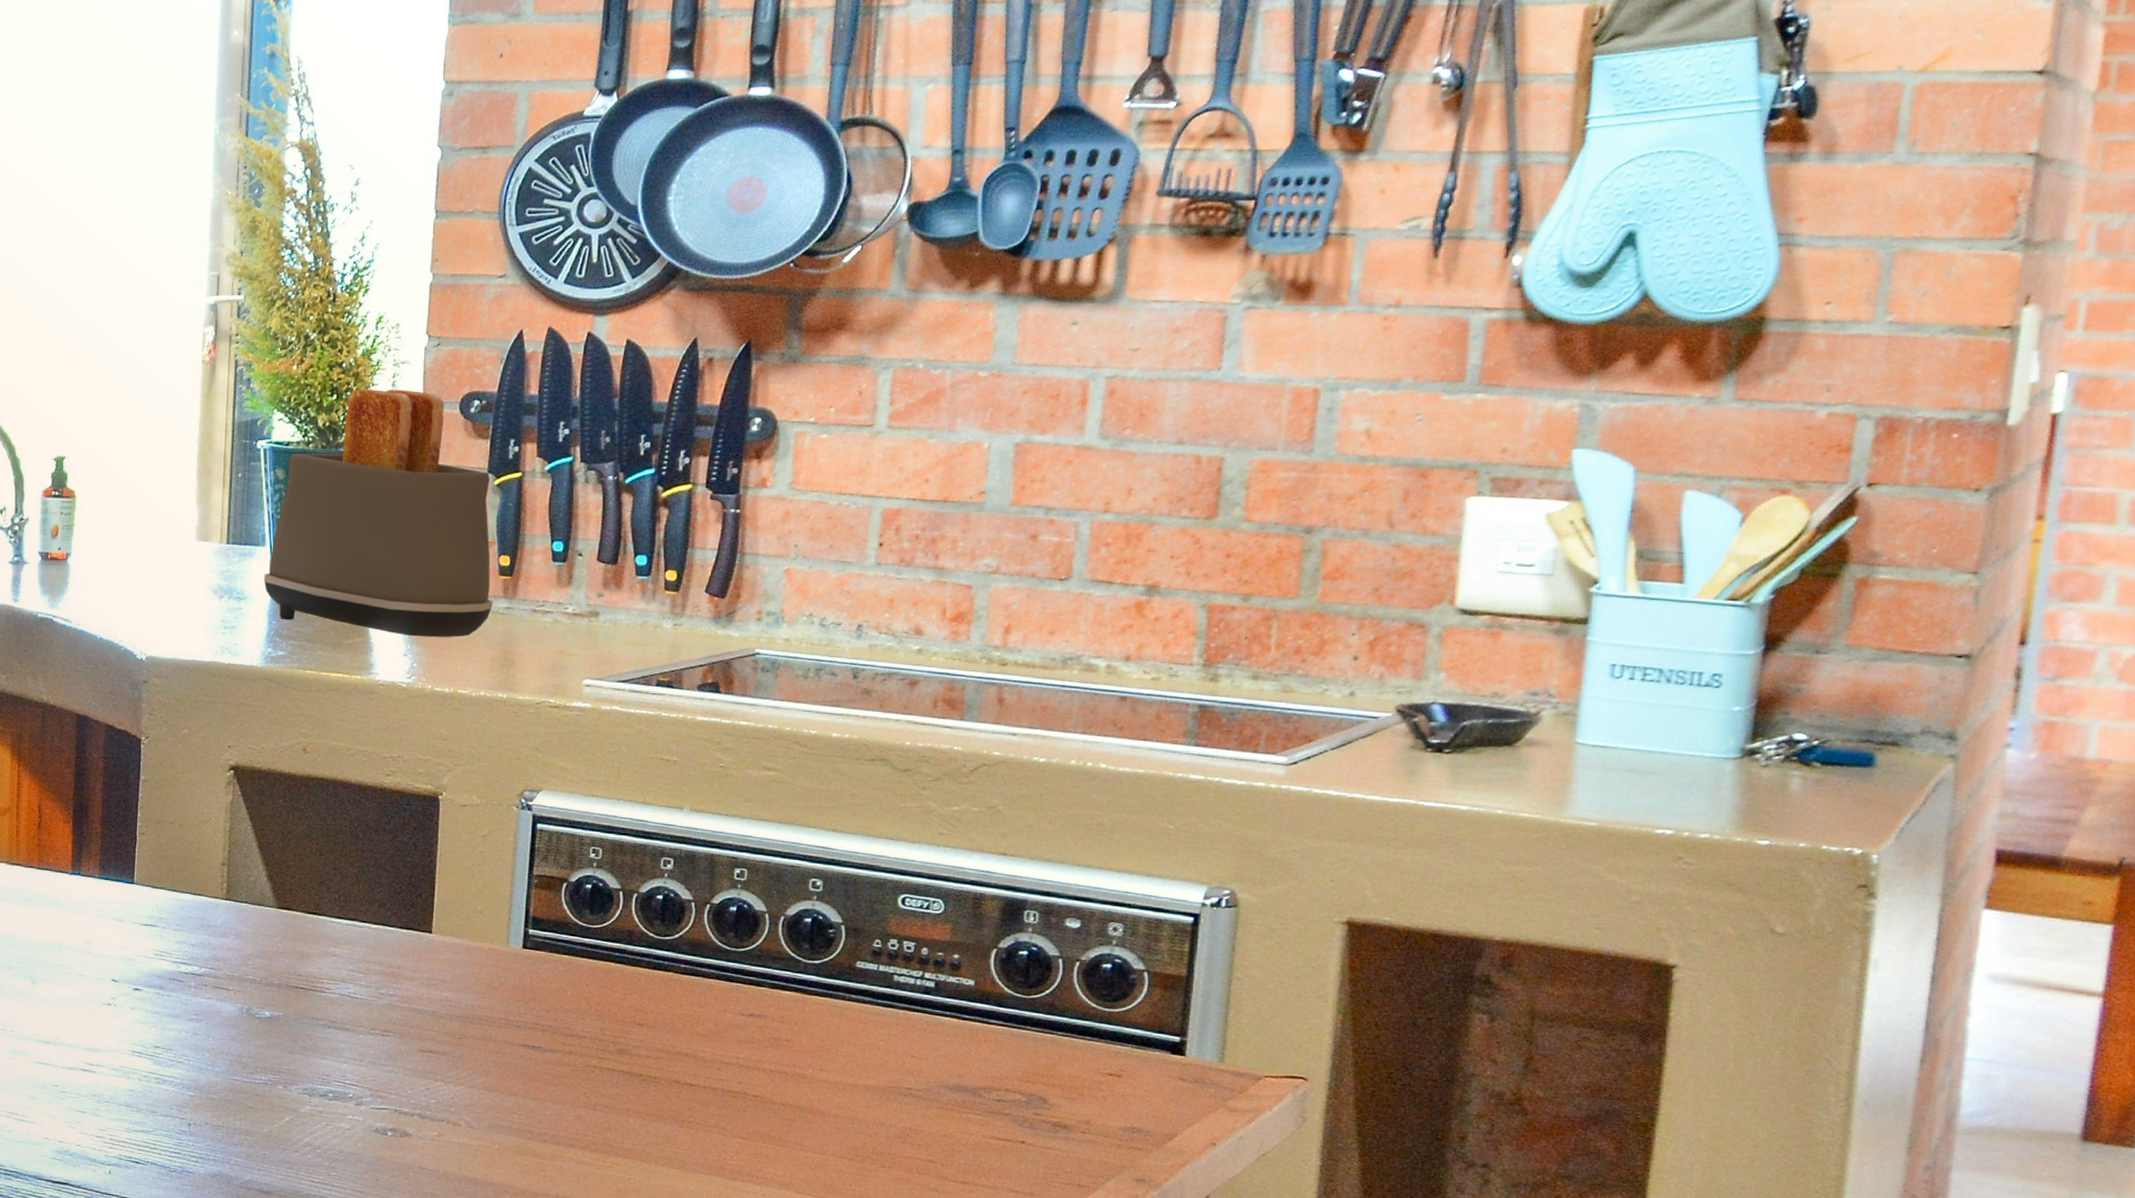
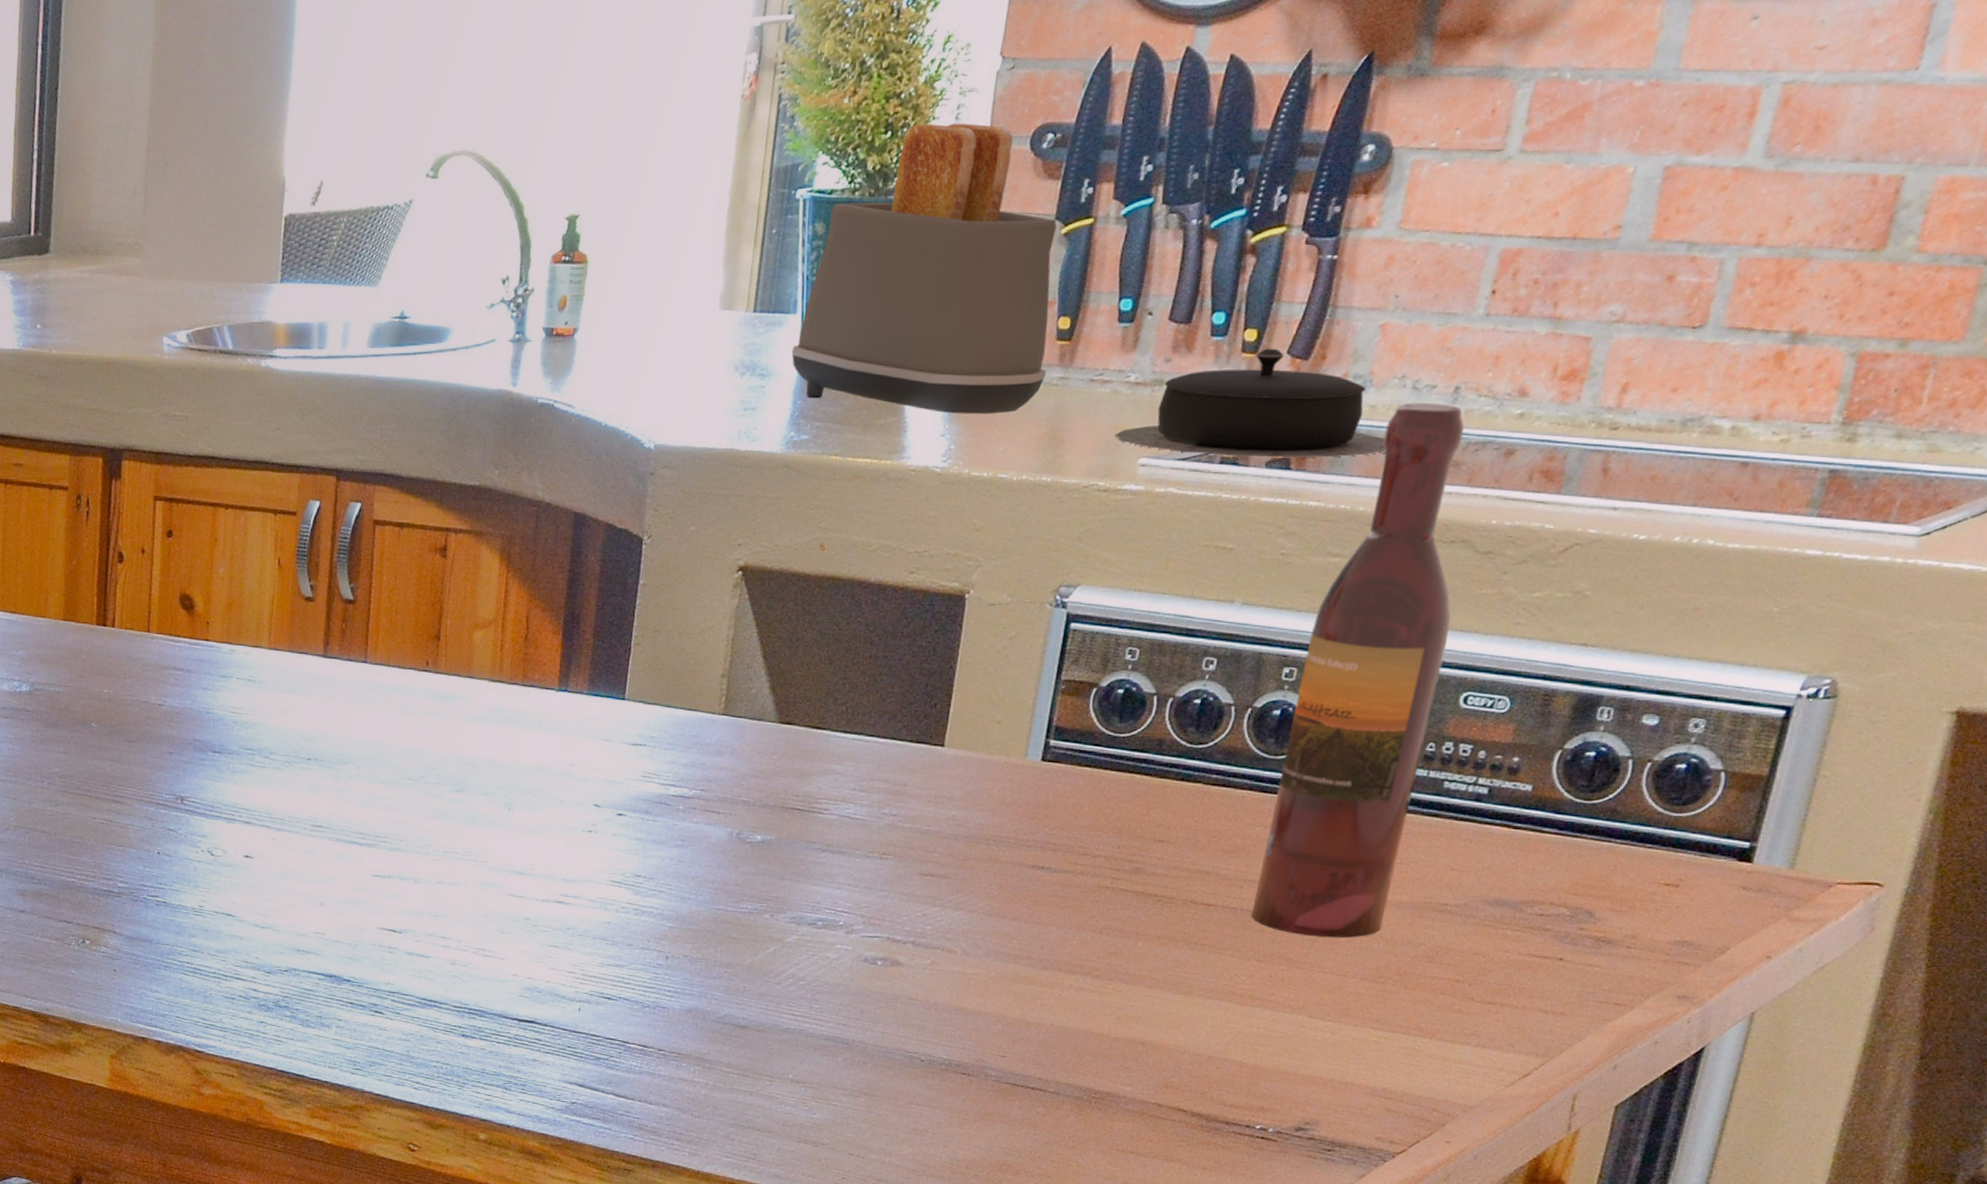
cooking pot: none [559,587,803,683] -> present [1114,348,1386,458]
wine bottle: none [731,637,881,1118] -> present [1251,403,1465,938]

